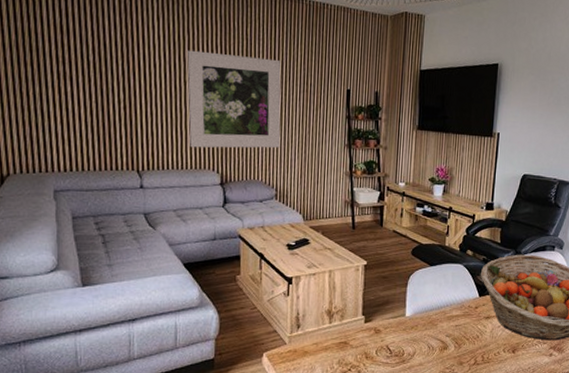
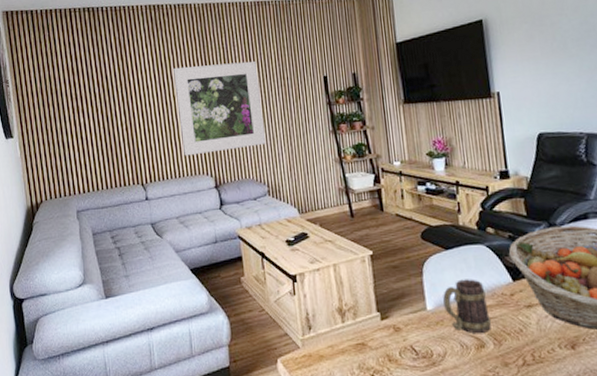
mug: none [420,292,456,337] -> present [443,279,491,333]

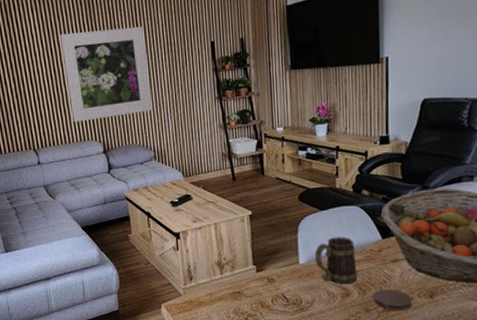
coaster: none [510,339,555,365] -> present [373,290,413,311]

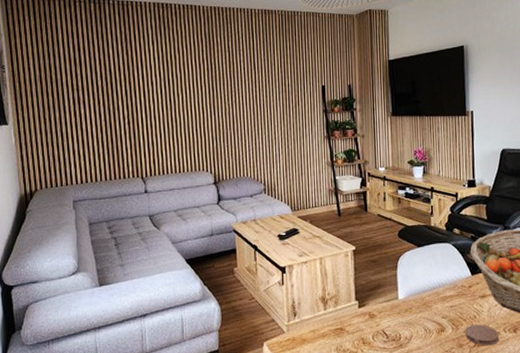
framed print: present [60,26,153,123] -> none [179,66,265,153]
mug: present [315,236,357,284] -> none [413,273,451,319]

